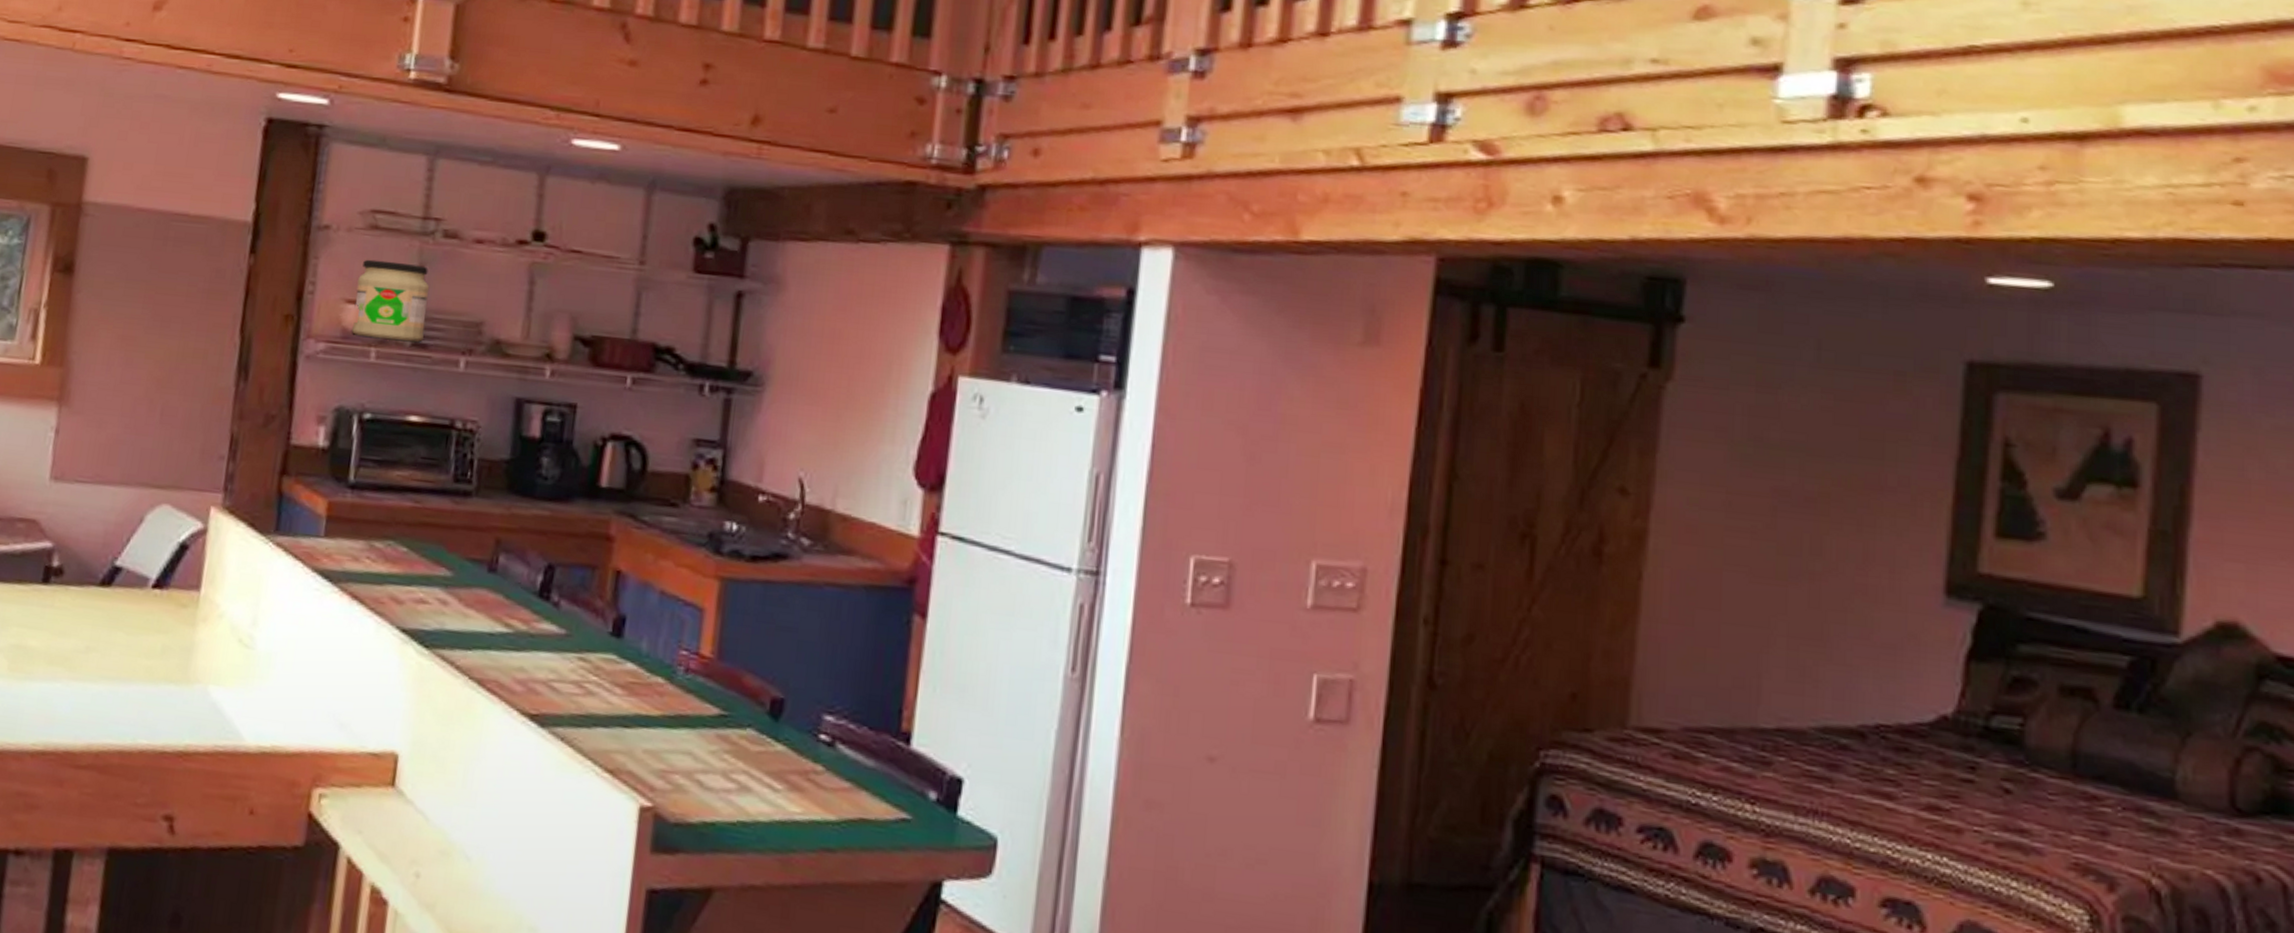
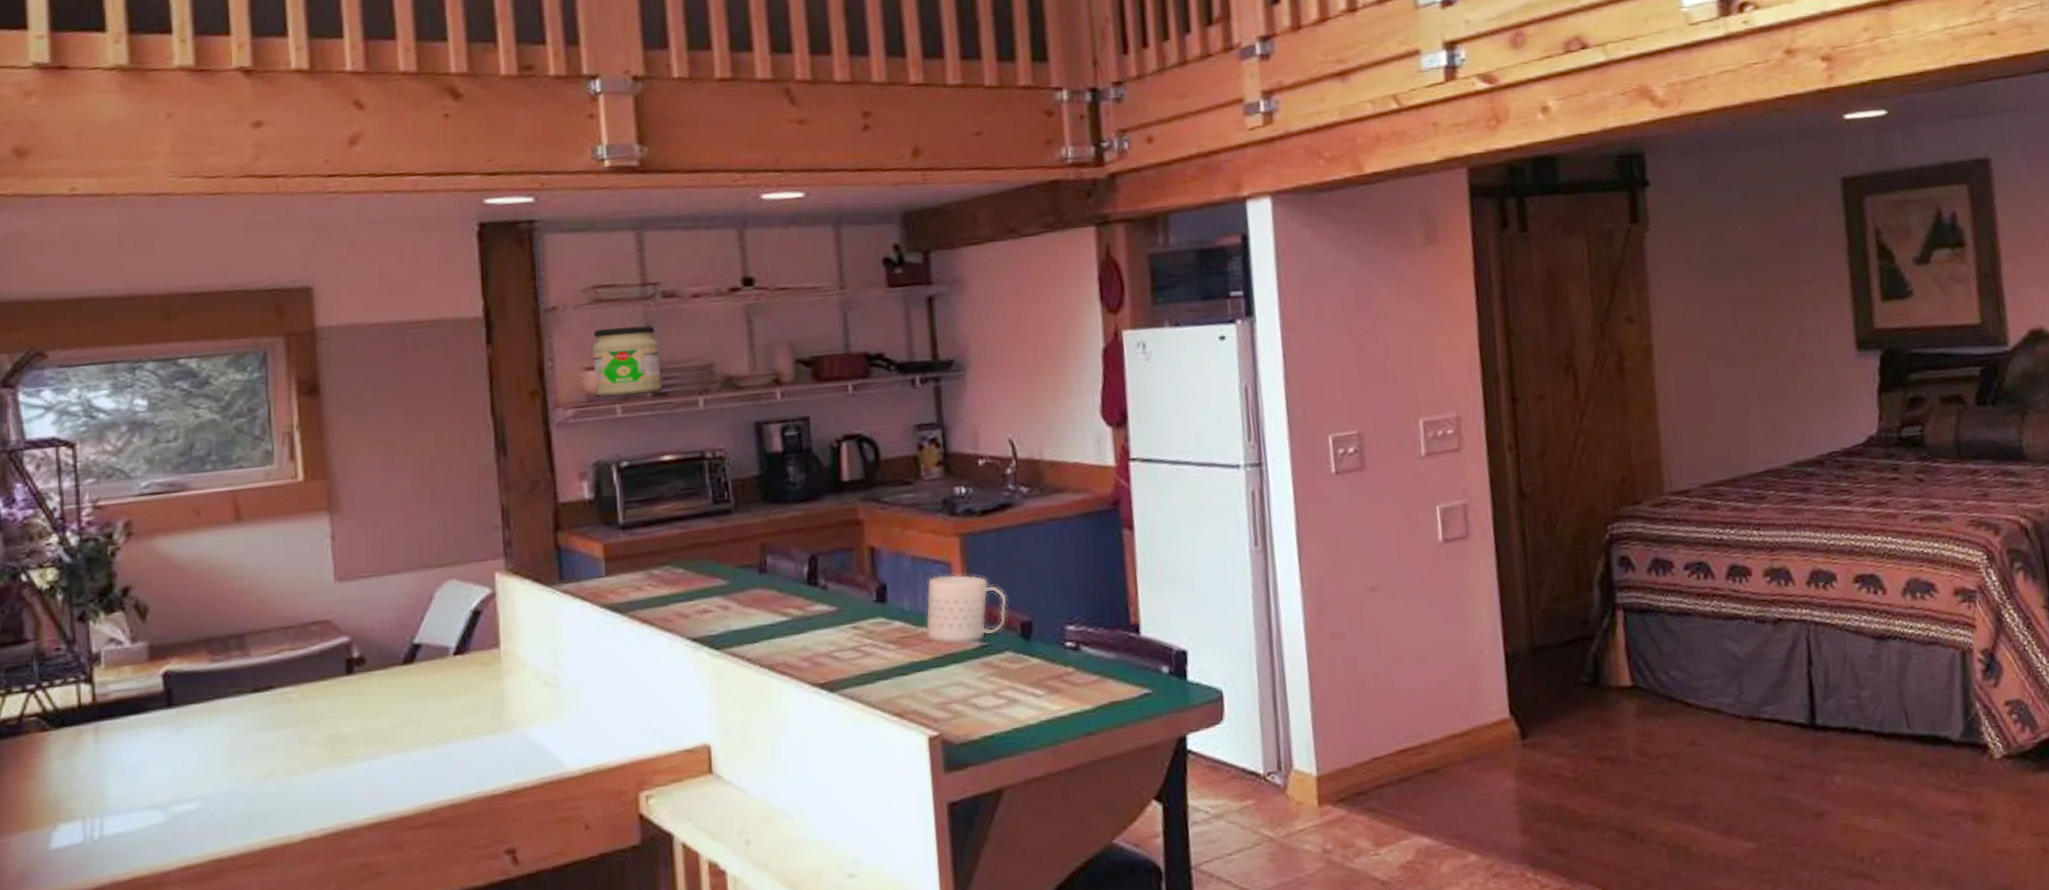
mug: none [660,620,761,710] -> present [925,574,1008,645]

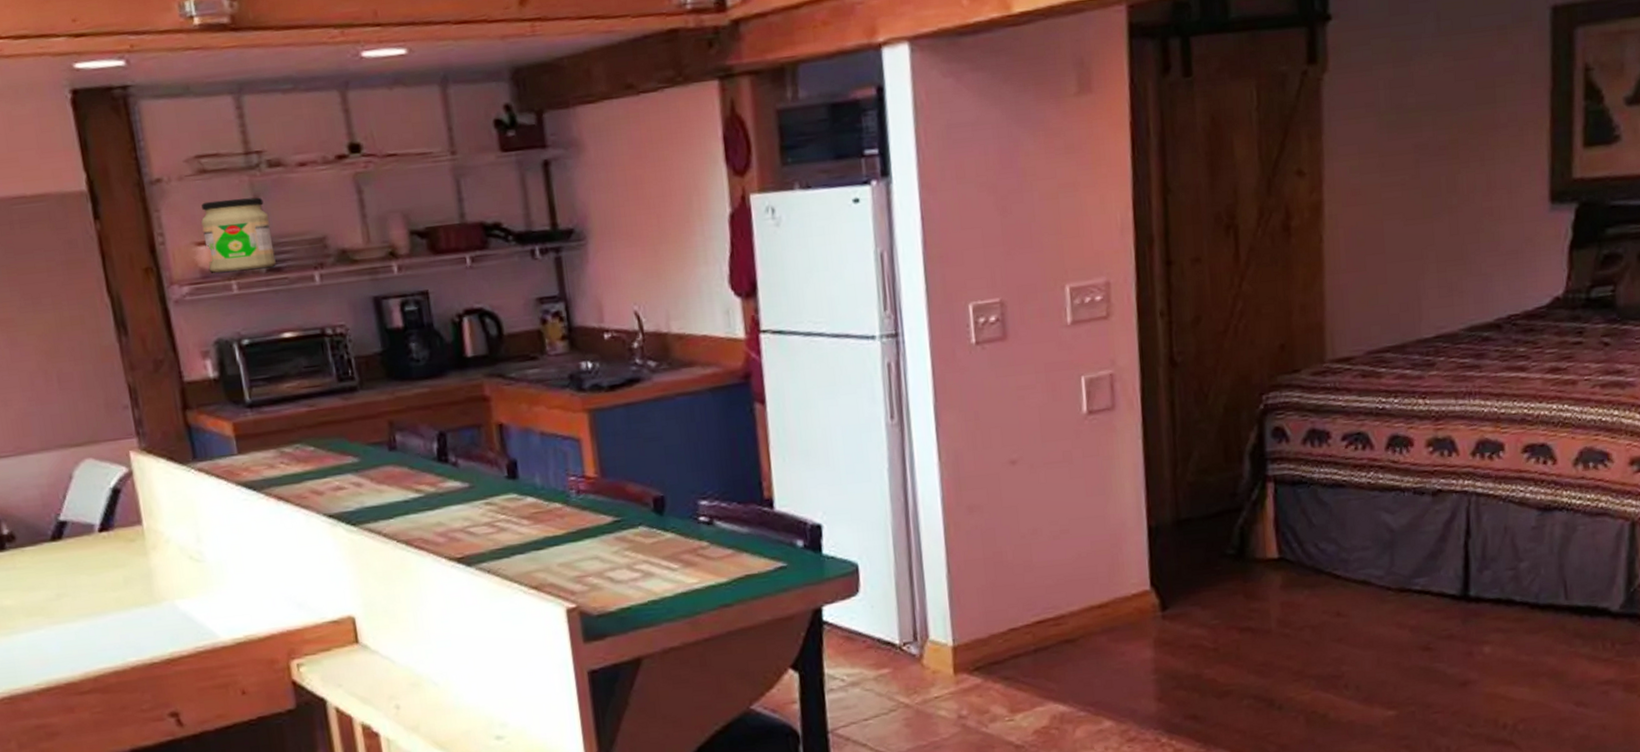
mug: present [925,574,1008,645] -> none [557,450,639,520]

